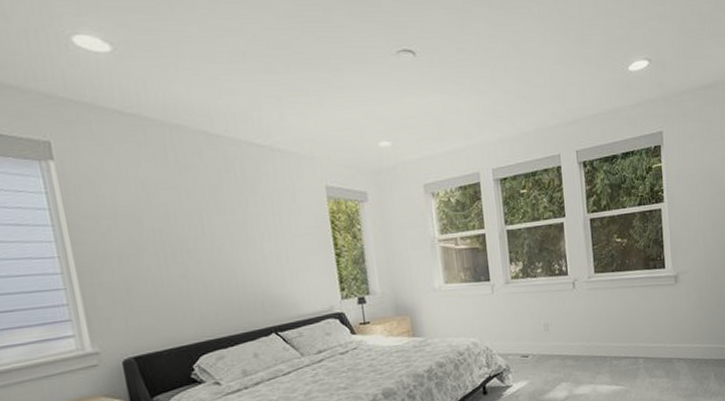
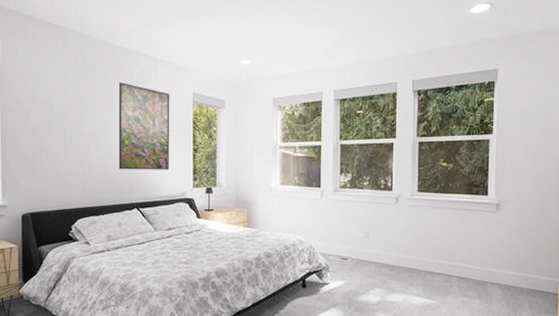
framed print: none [227,181,309,289] -> present [118,82,170,170]

